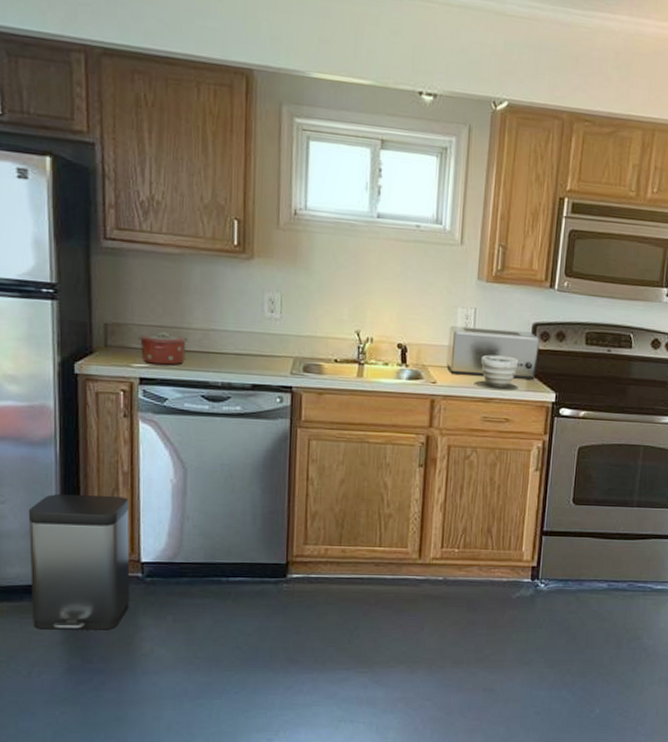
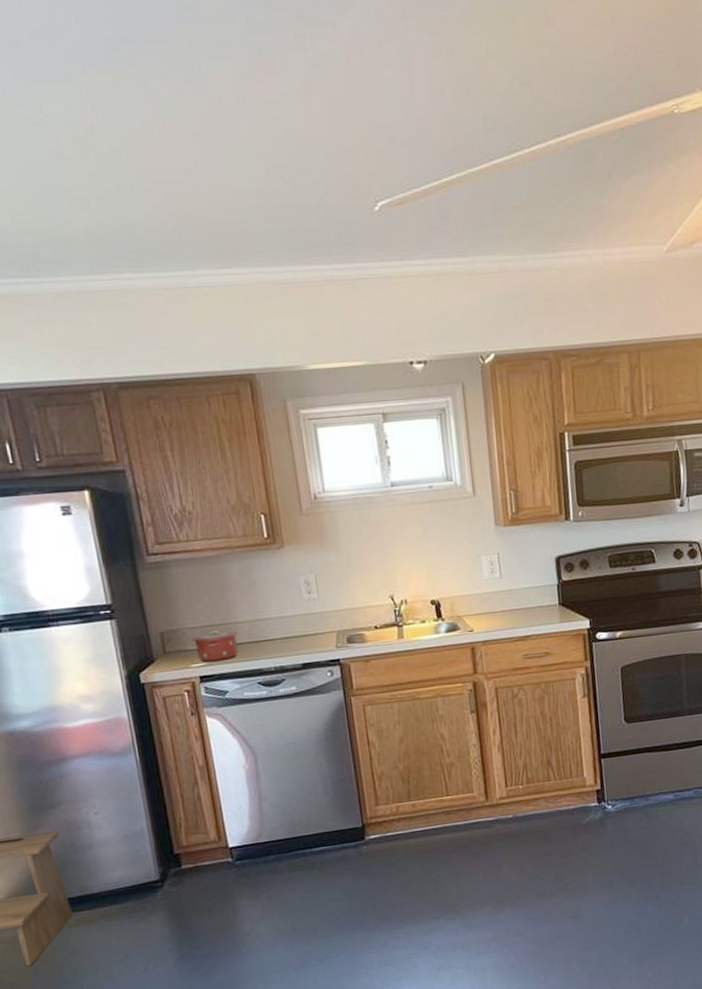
pedal bin: present [28,494,130,630] -> none [120,789,225,926]
toaster: present [446,325,540,381] -> none [476,565,568,621]
planter: present [473,355,519,392] -> none [509,593,553,628]

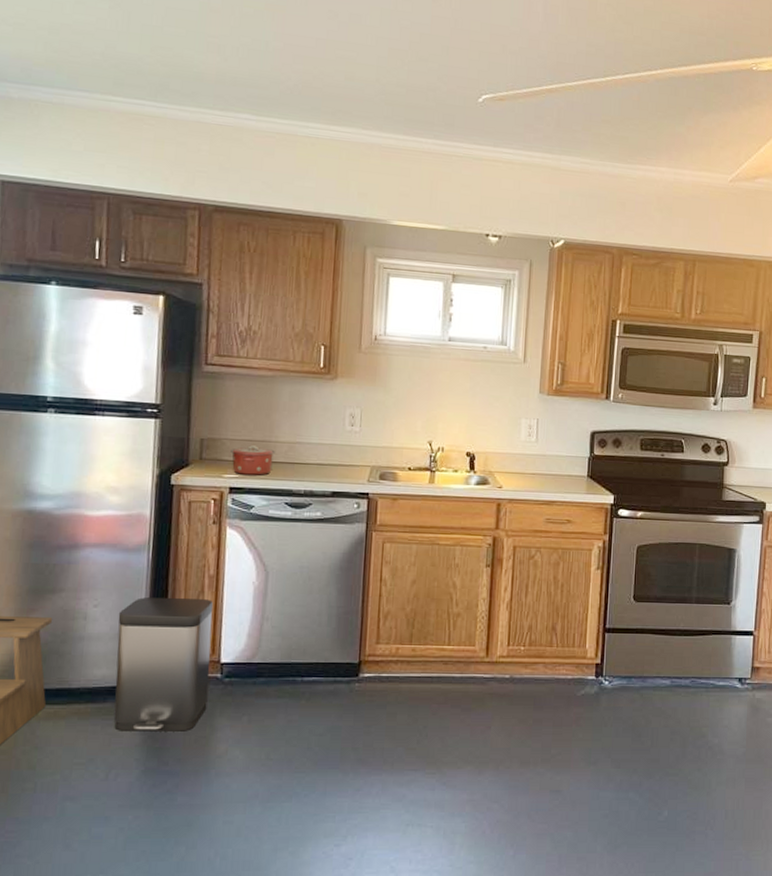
pedal bin: none [120,789,225,926] -> present [113,597,214,731]

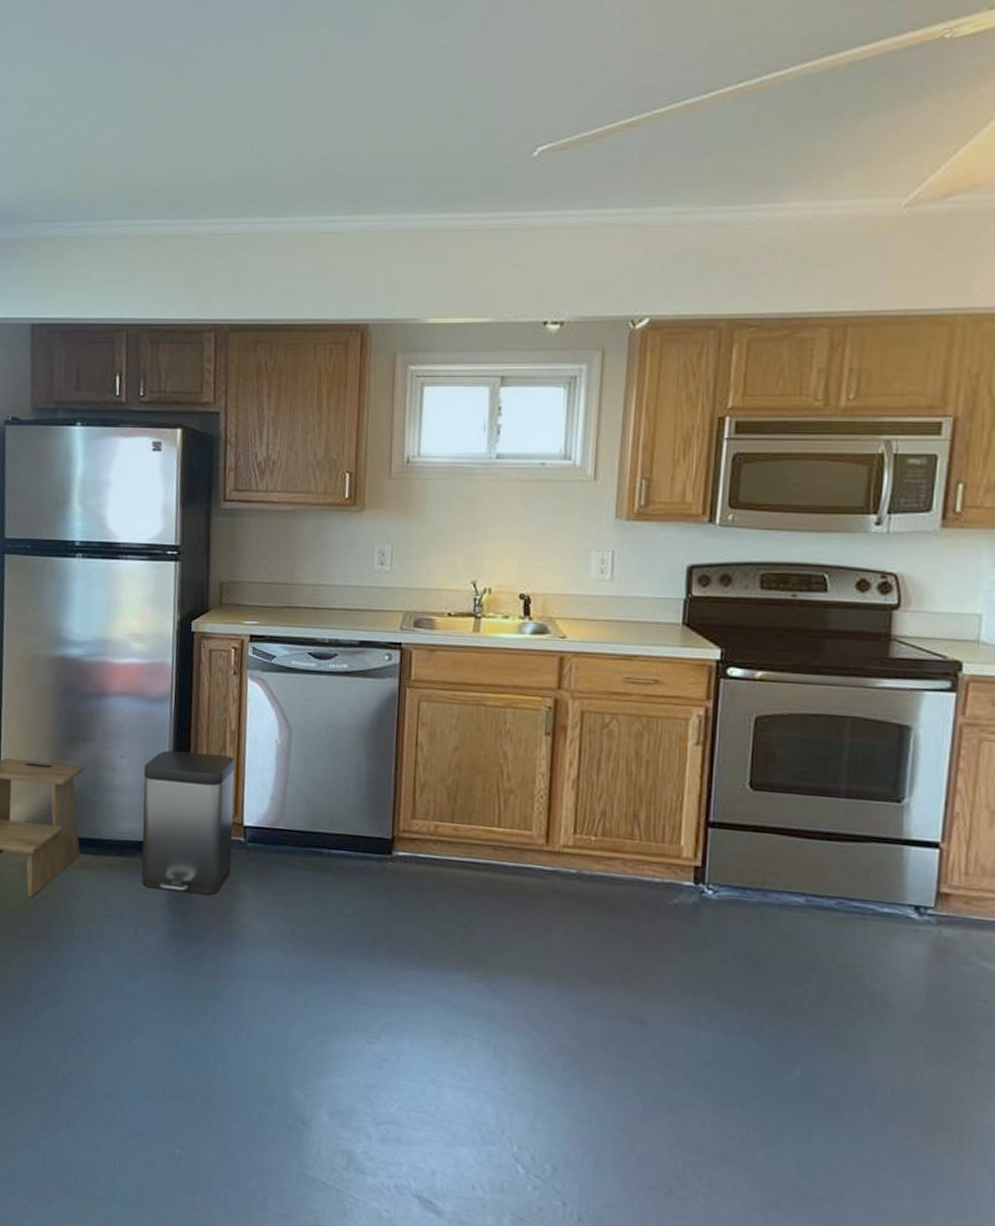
casserole: present [230,445,275,476] -> none [250,589,297,623]

